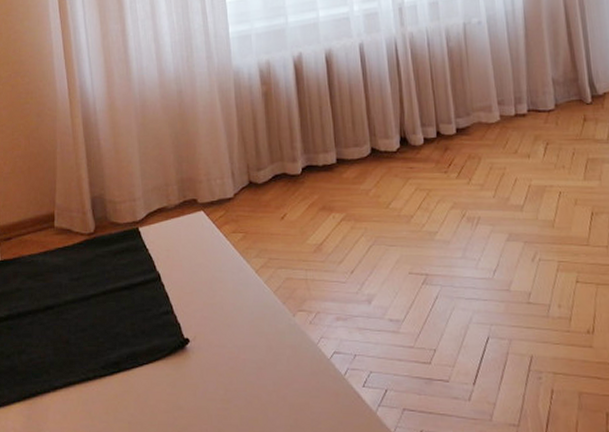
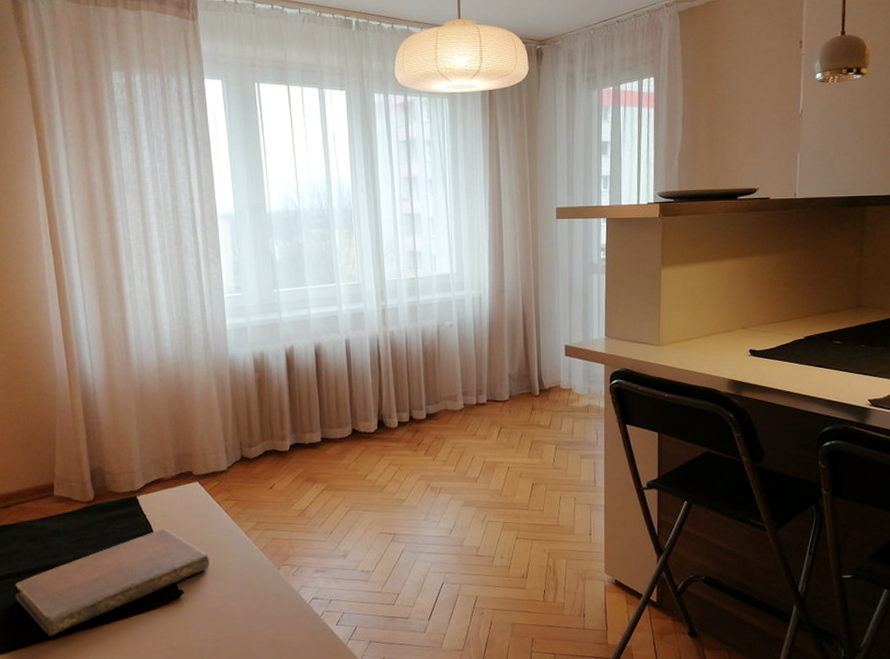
notebook: none [15,265,217,388] -> present [15,529,209,636]

